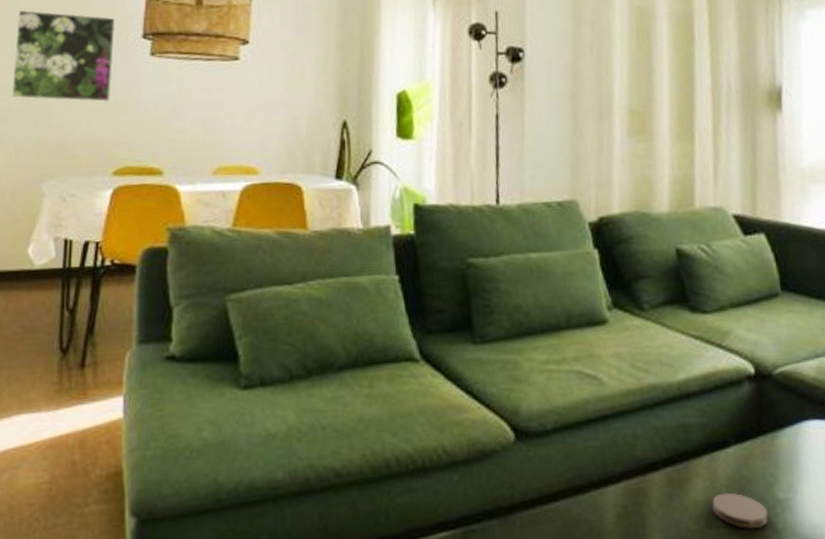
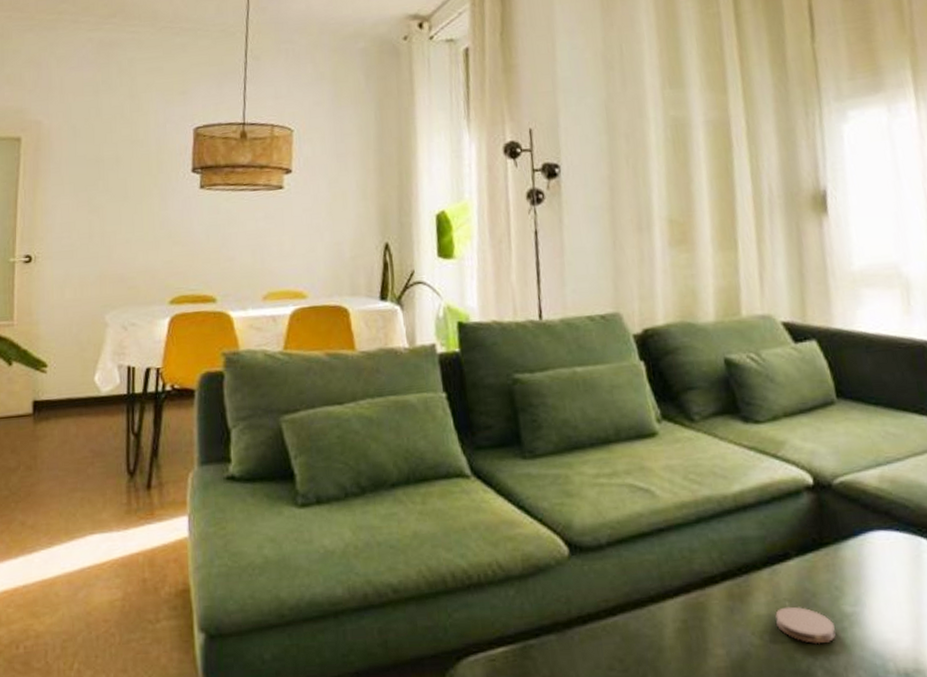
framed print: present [11,9,116,102] -> none [74,150,167,235]

